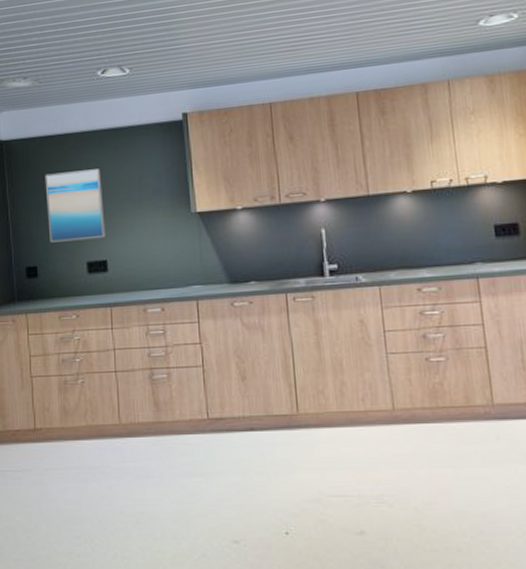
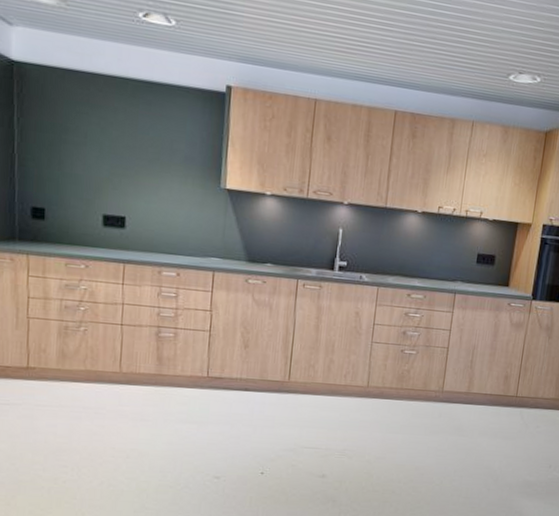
wall art: present [45,169,106,243] -> none [62,112,130,195]

